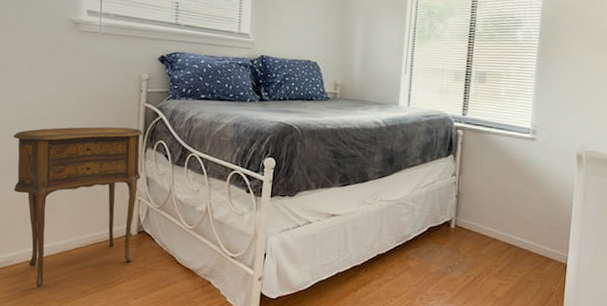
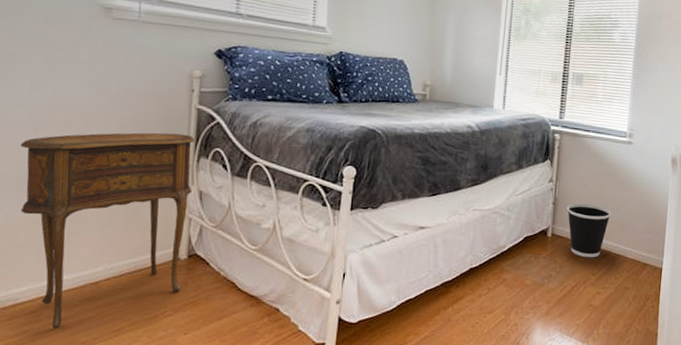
wastebasket: none [469,197,514,251] -> present [566,203,611,258]

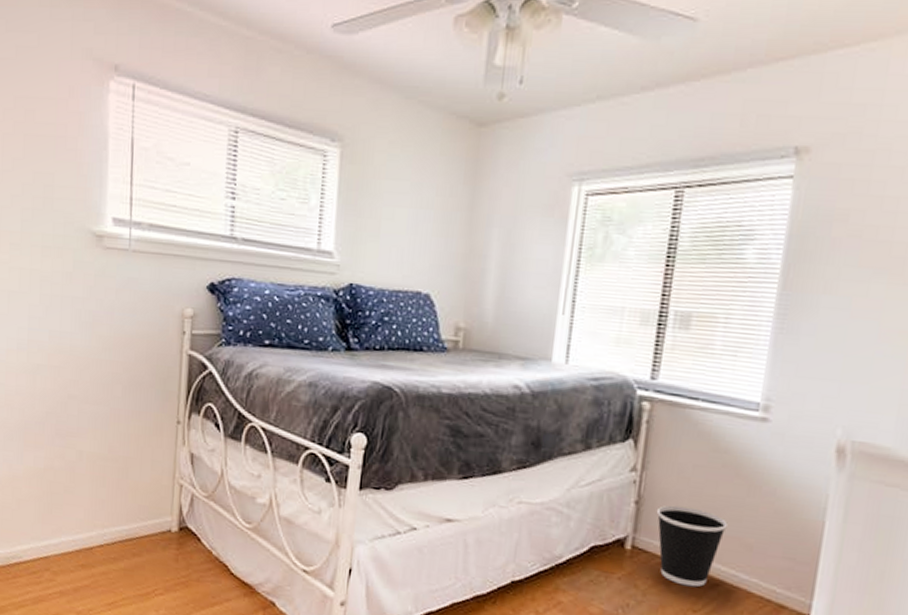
side table: present [20,132,196,329] -> none [20,381,187,594]

